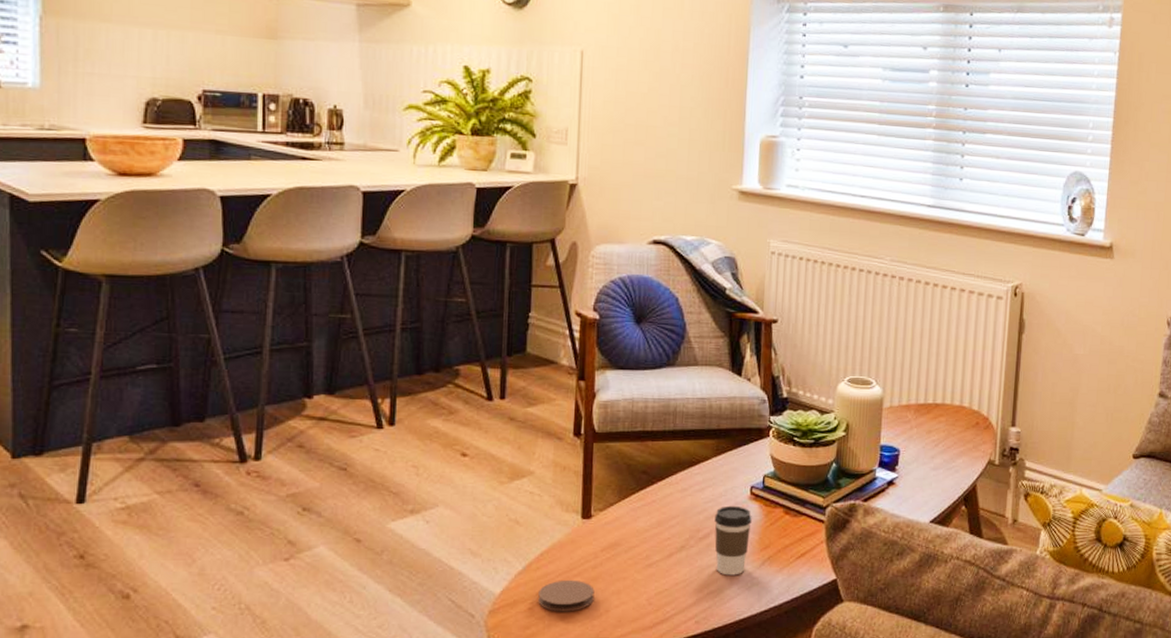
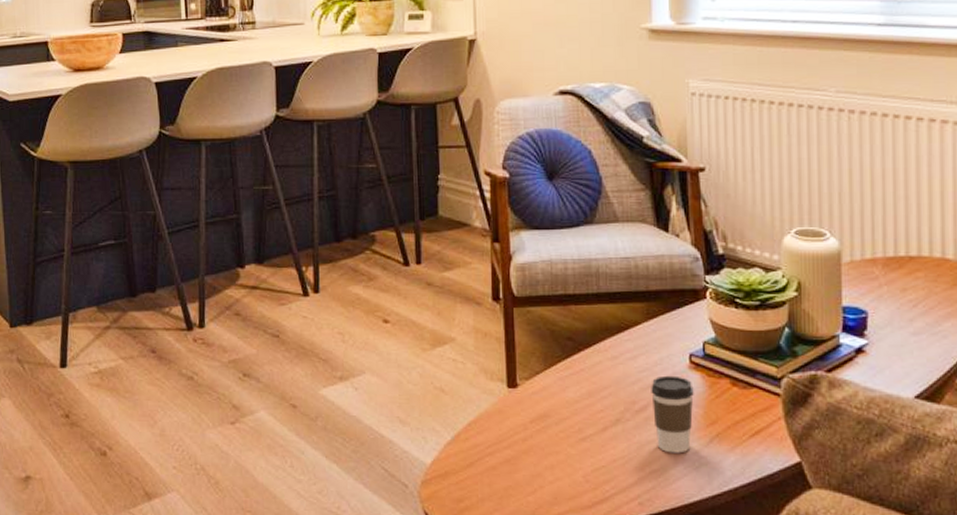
coaster: present [538,579,595,612] -> none [469,452,527,486]

